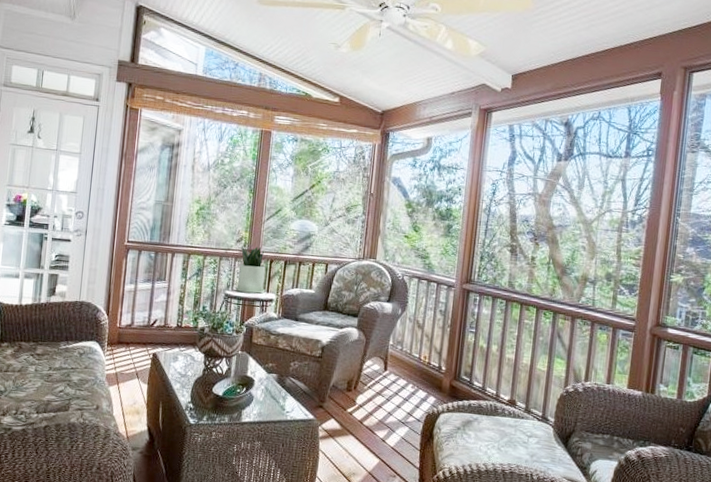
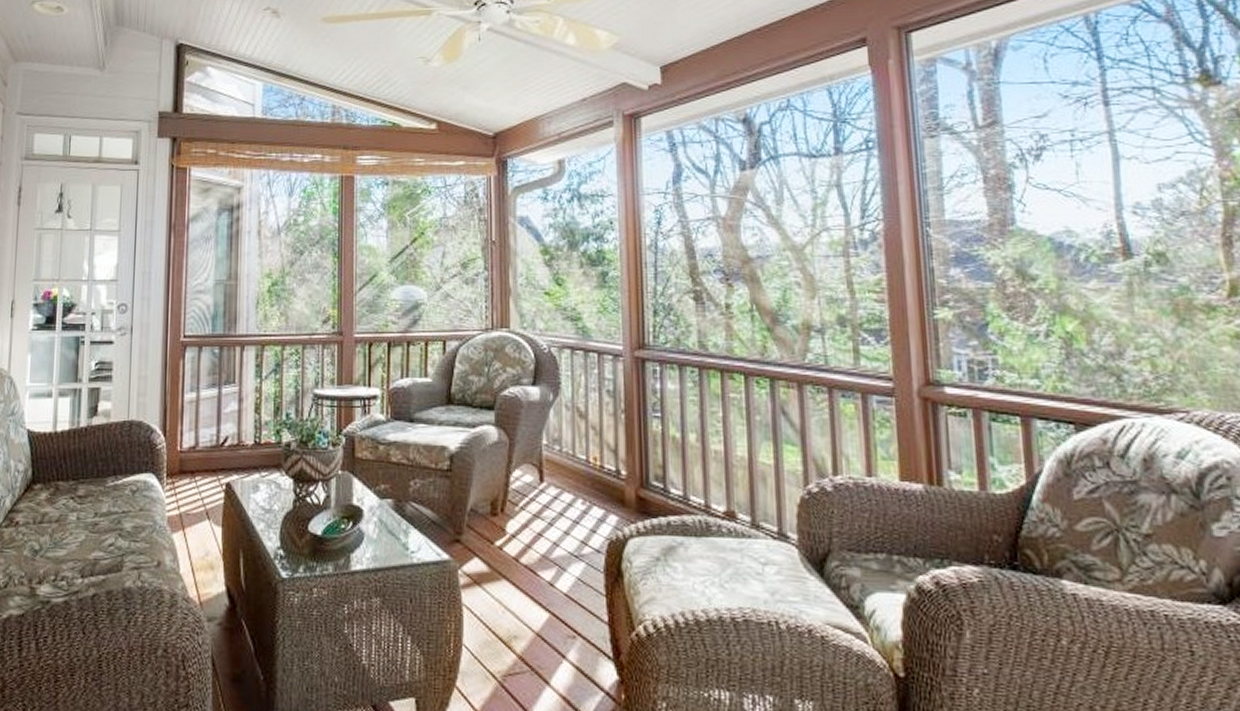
planter: present [234,245,266,294] -> none [325,326,366,391]

